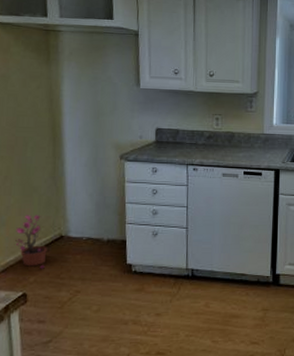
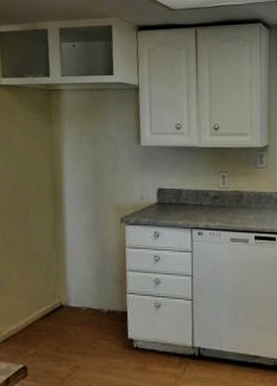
potted plant: present [15,215,47,269] -> none [16,282,47,340]

